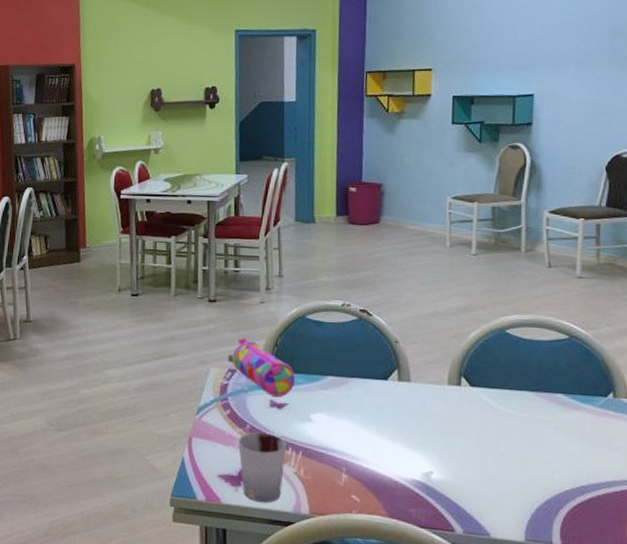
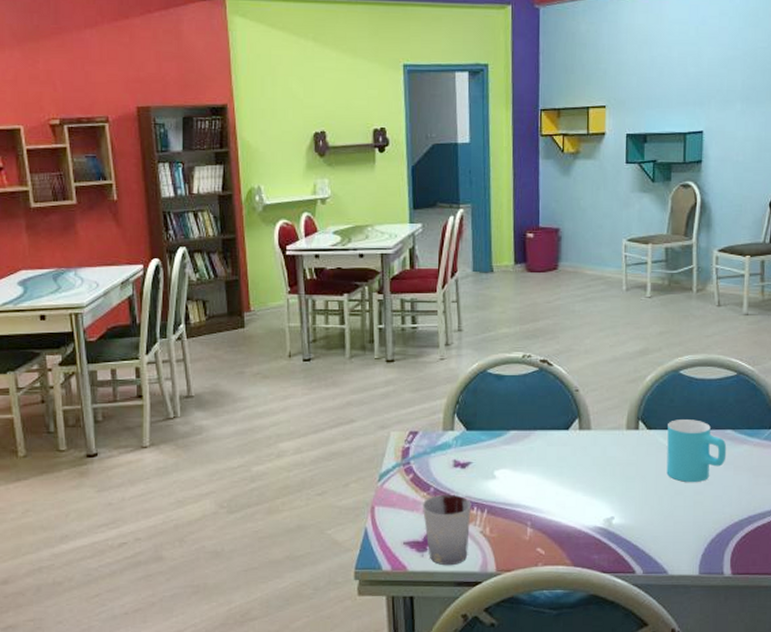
pencil case: present [228,337,295,398] -> none [409,397,478,457]
cup: none [490,379,557,445] -> present [666,419,727,483]

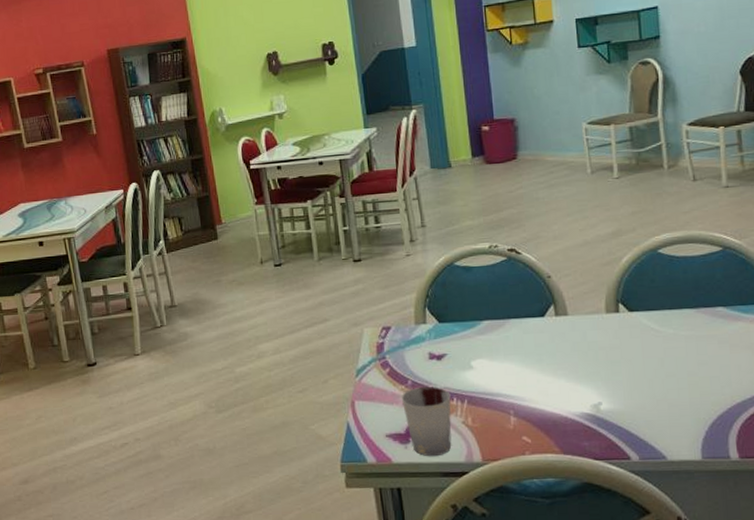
cup: present [666,419,727,483] -> none [651,298,720,364]

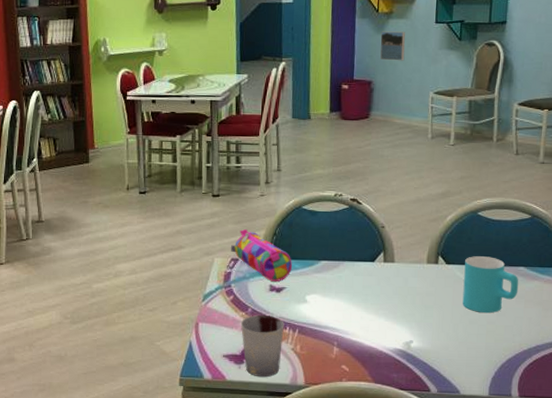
pencil case: none [380,293,451,349] -> present [231,228,292,282]
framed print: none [517,61,549,95] -> present [380,31,406,61]
cup: none [651,298,720,364] -> present [462,256,519,314]

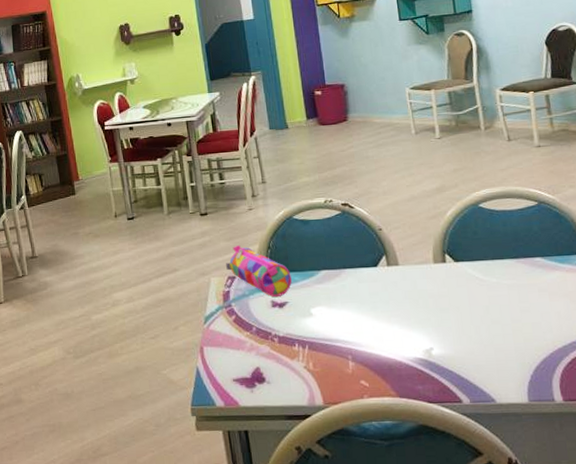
cup: present [240,314,284,378] -> none [246,332,295,401]
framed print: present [380,31,406,61] -> none [345,33,374,63]
cup: present [462,256,519,314] -> none [474,249,540,311]

